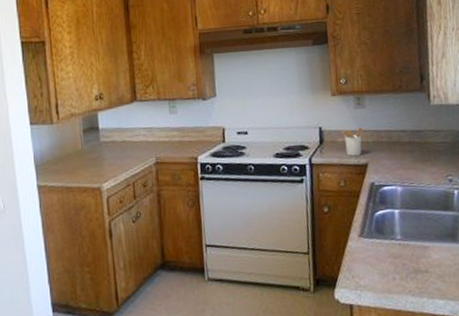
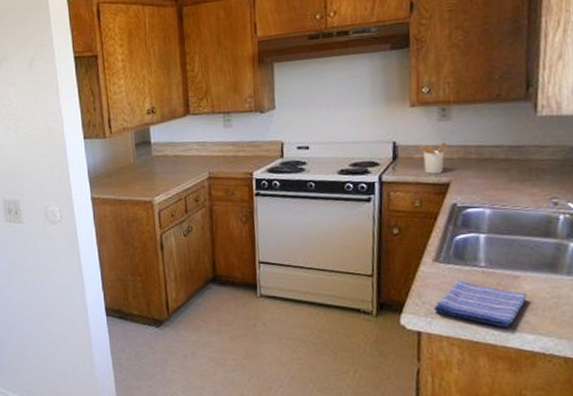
dish towel: none [362,253,436,295] -> present [434,280,527,327]

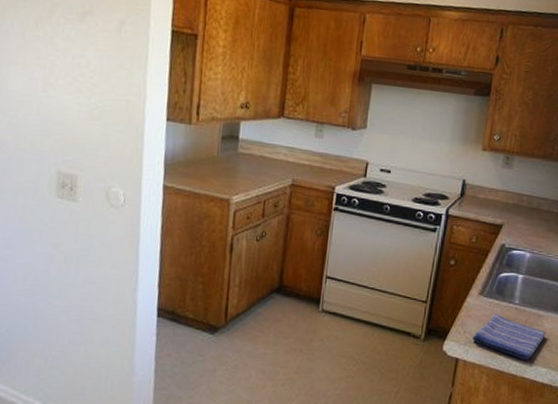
utensil holder: present [420,142,446,174] -> none [484,186,505,215]

